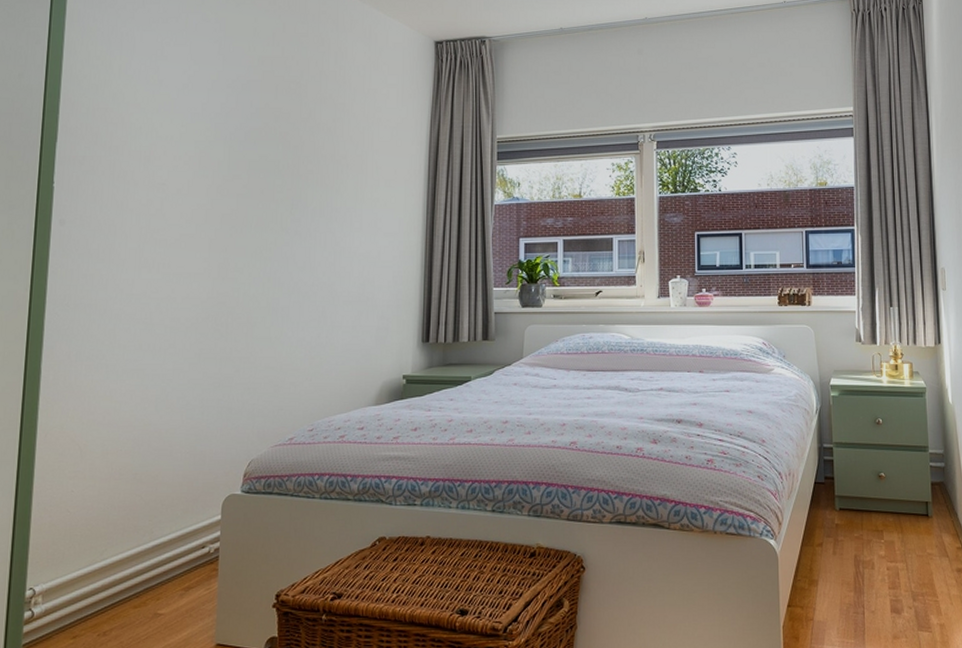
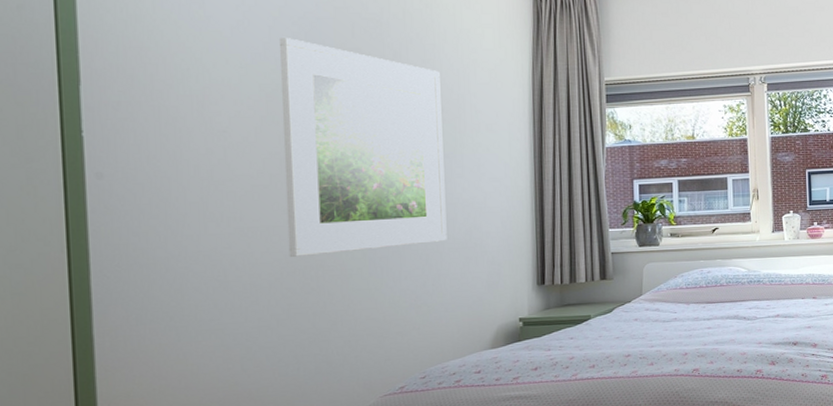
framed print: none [205,99,347,303] -> present [280,38,447,257]

